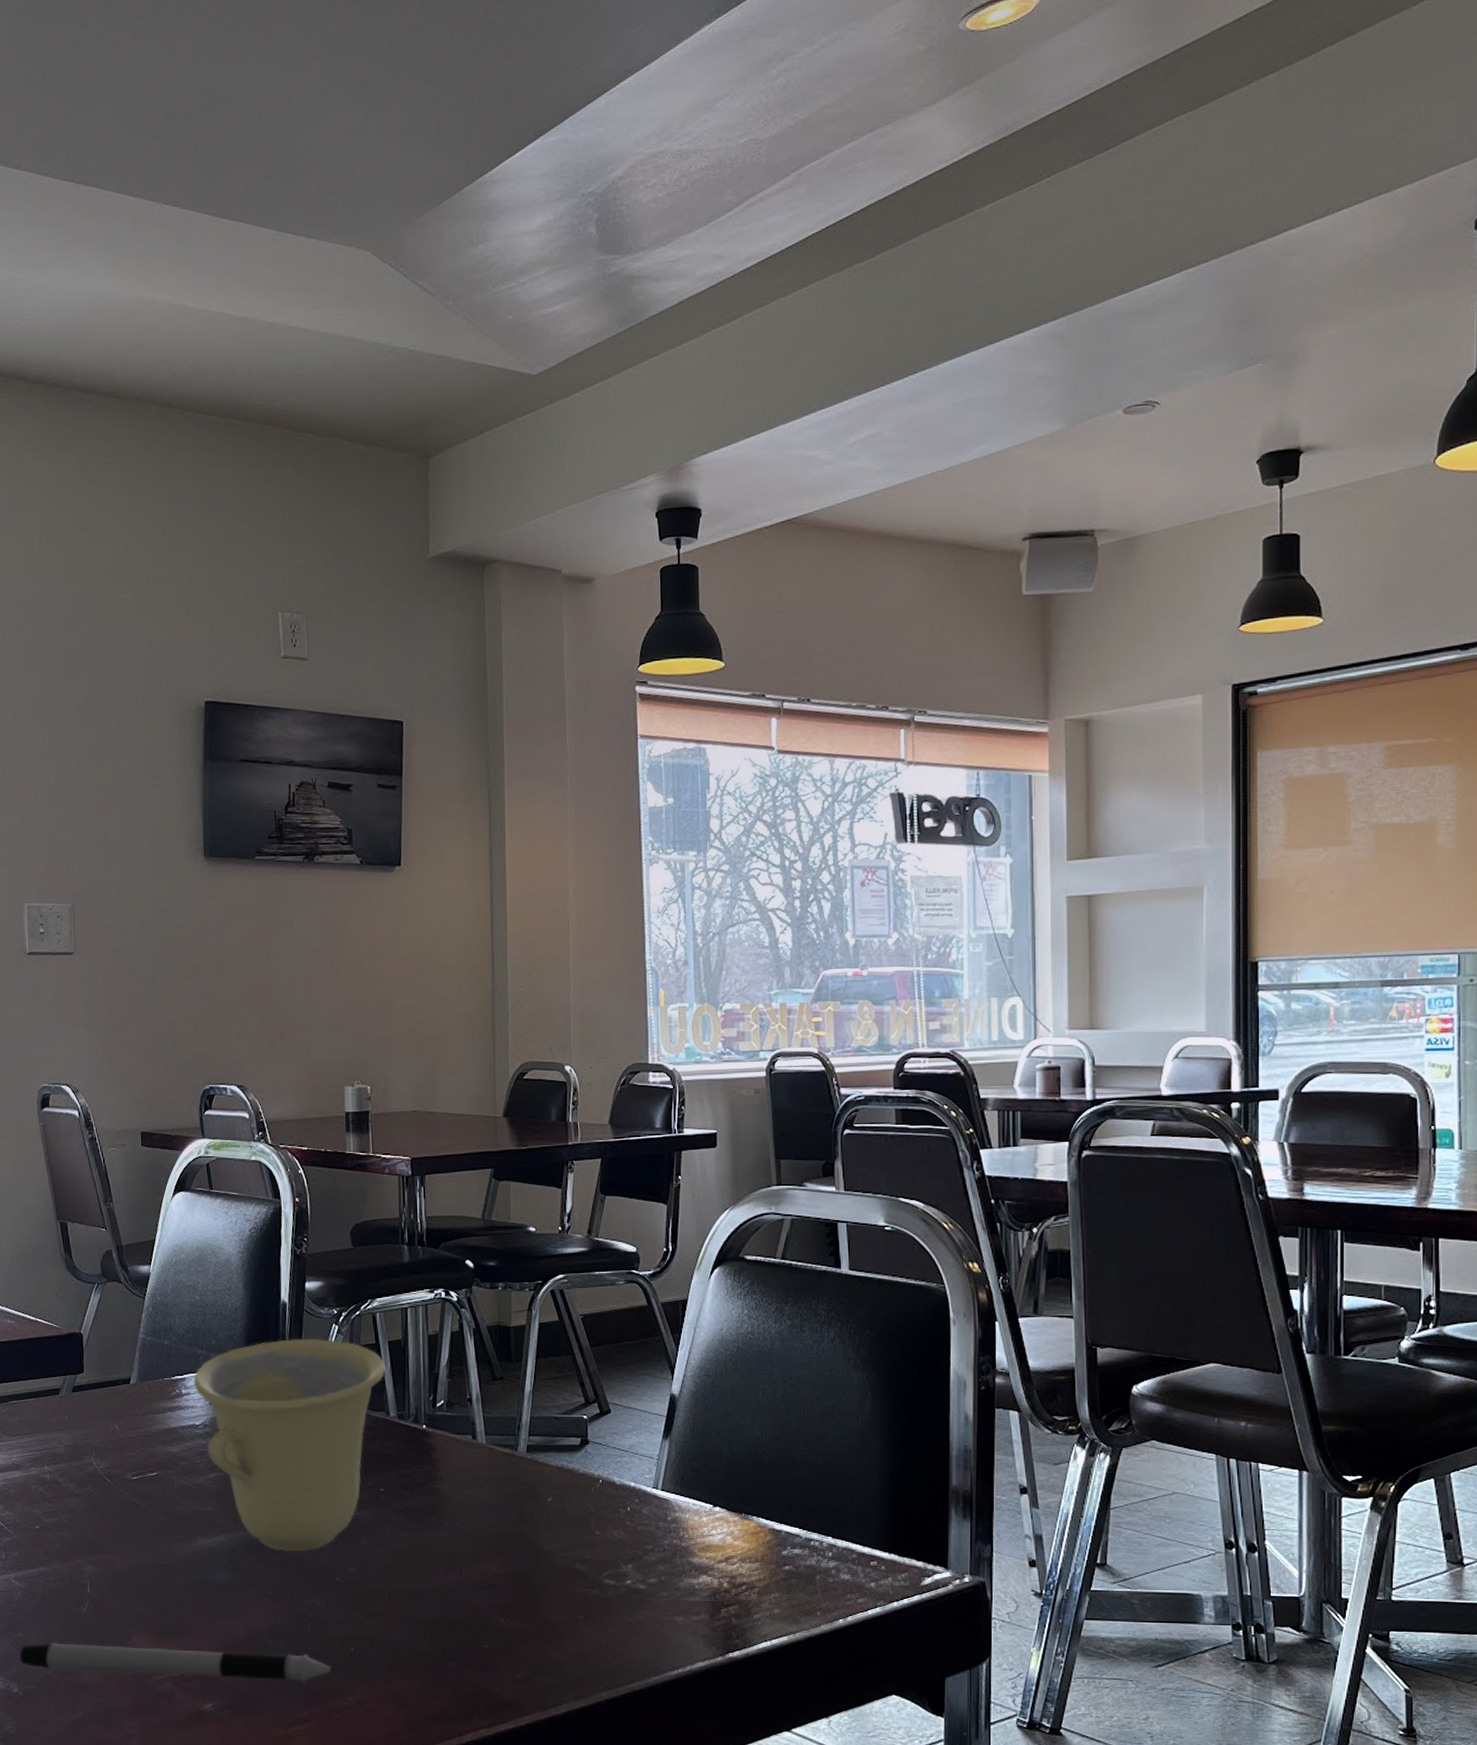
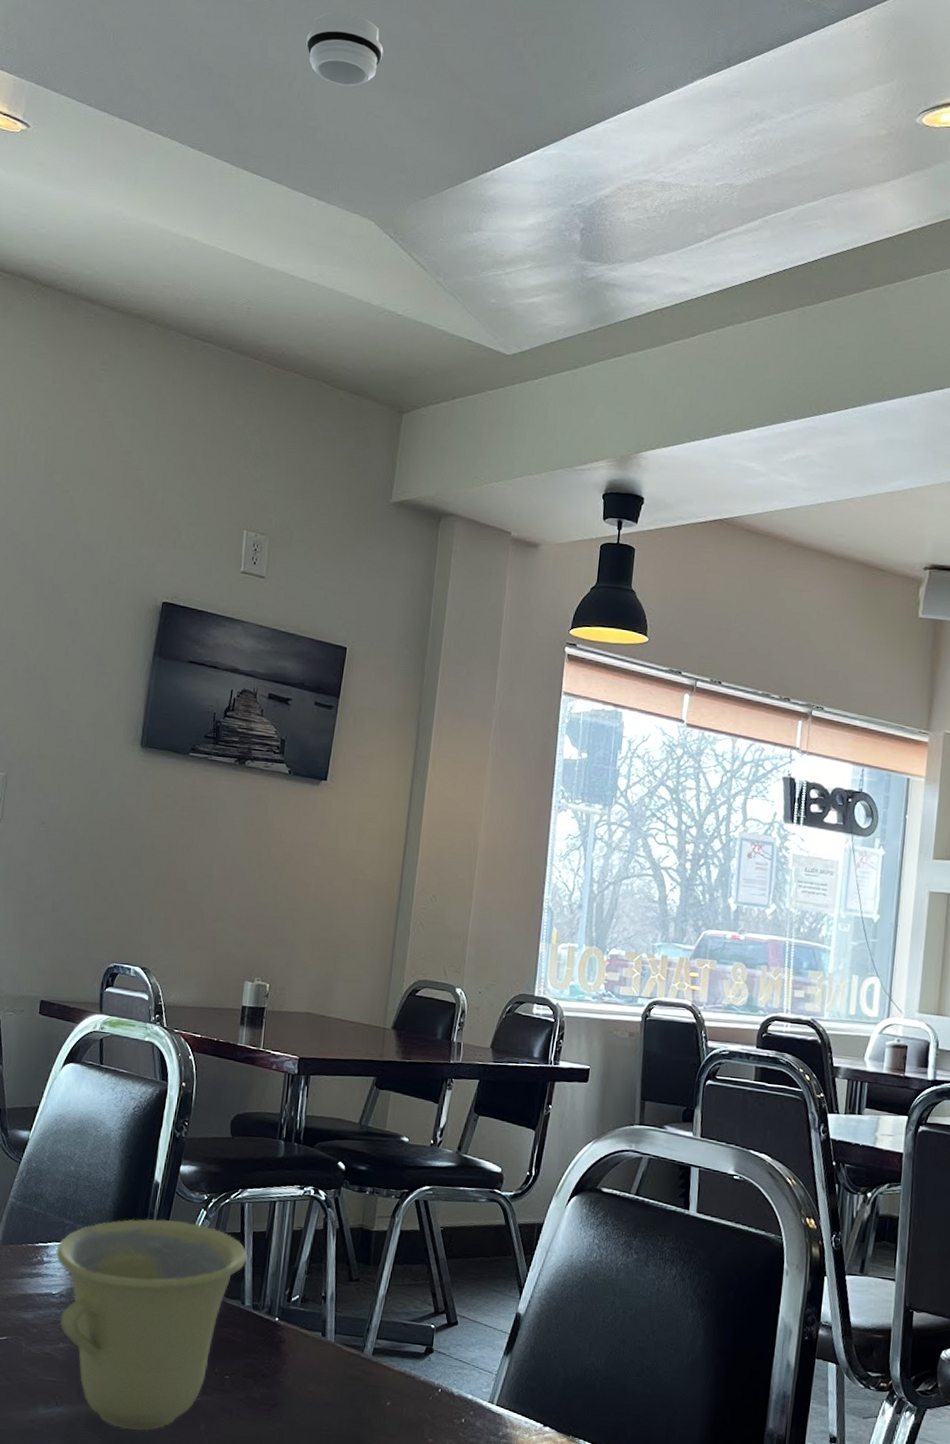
smoke detector: none [271,22,356,106] -> present [306,12,384,86]

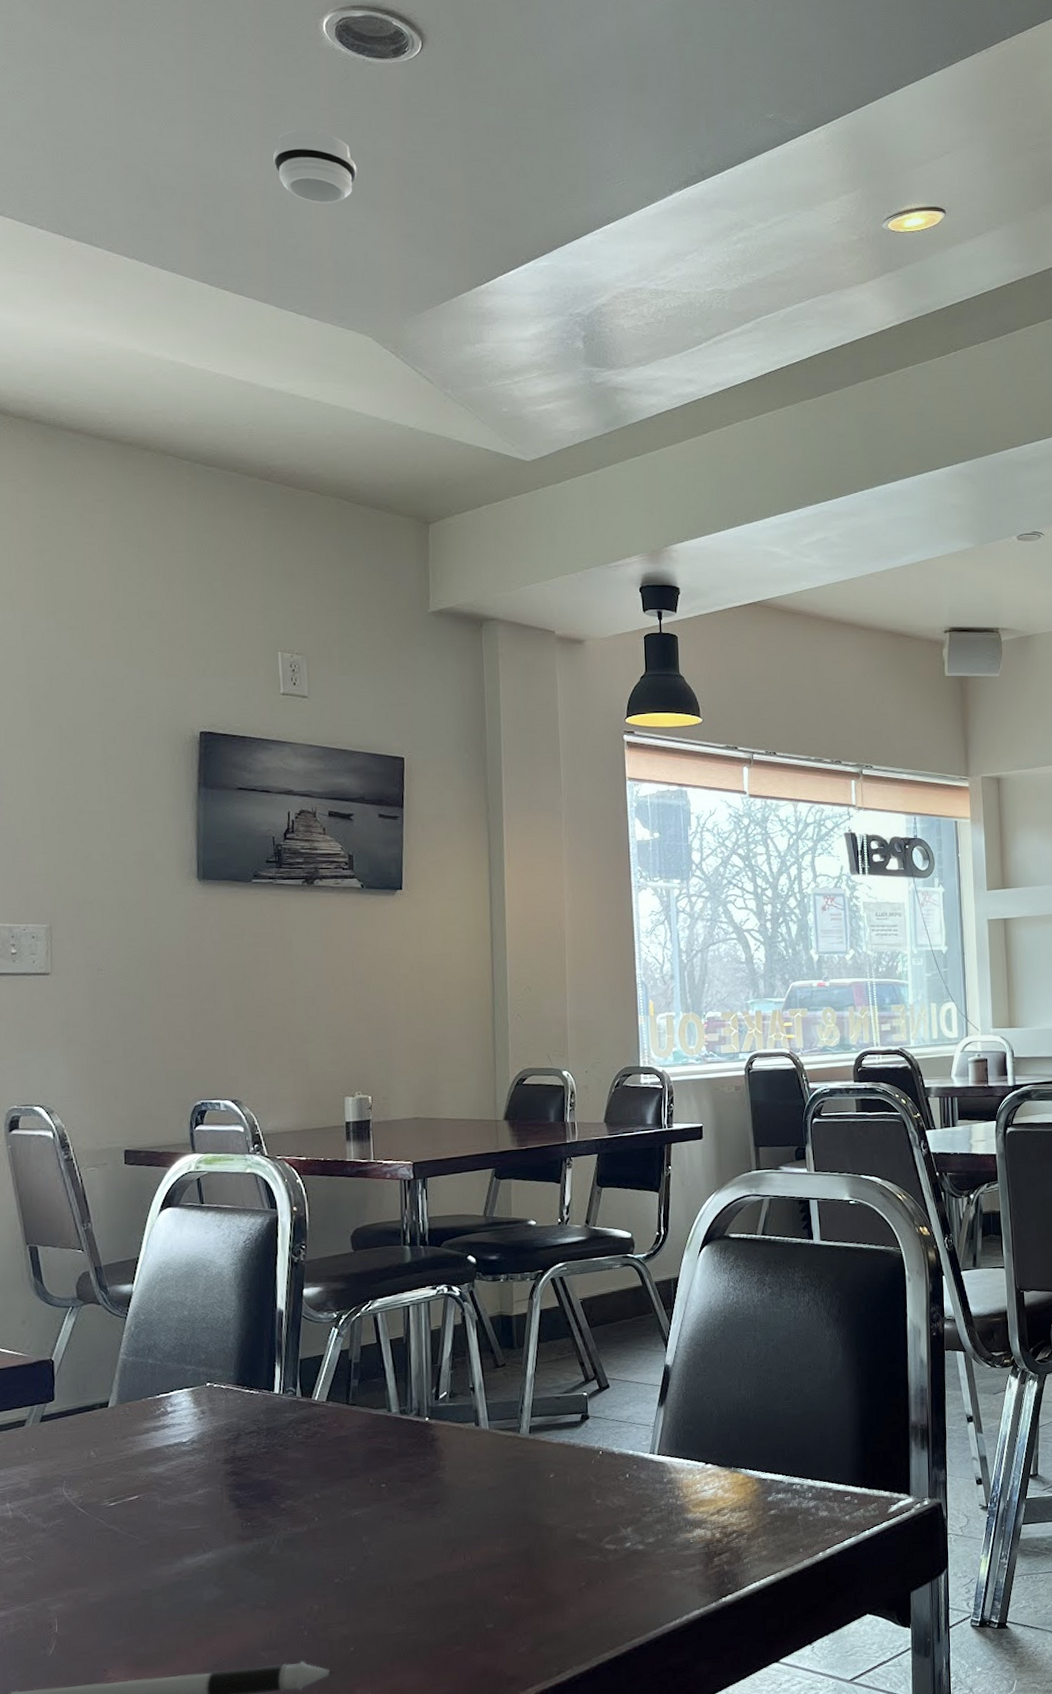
cup: present [56,1218,248,1431] -> none [180,1343,388,1560]

